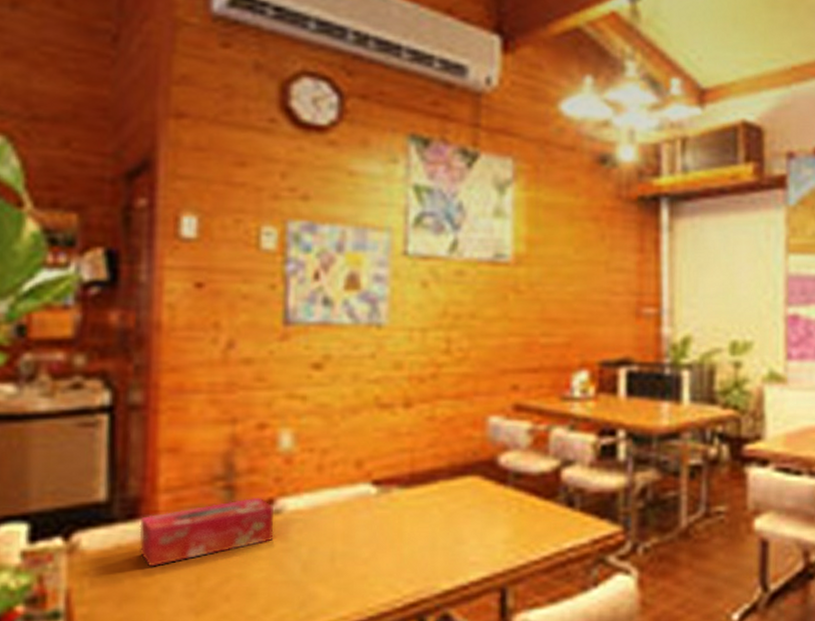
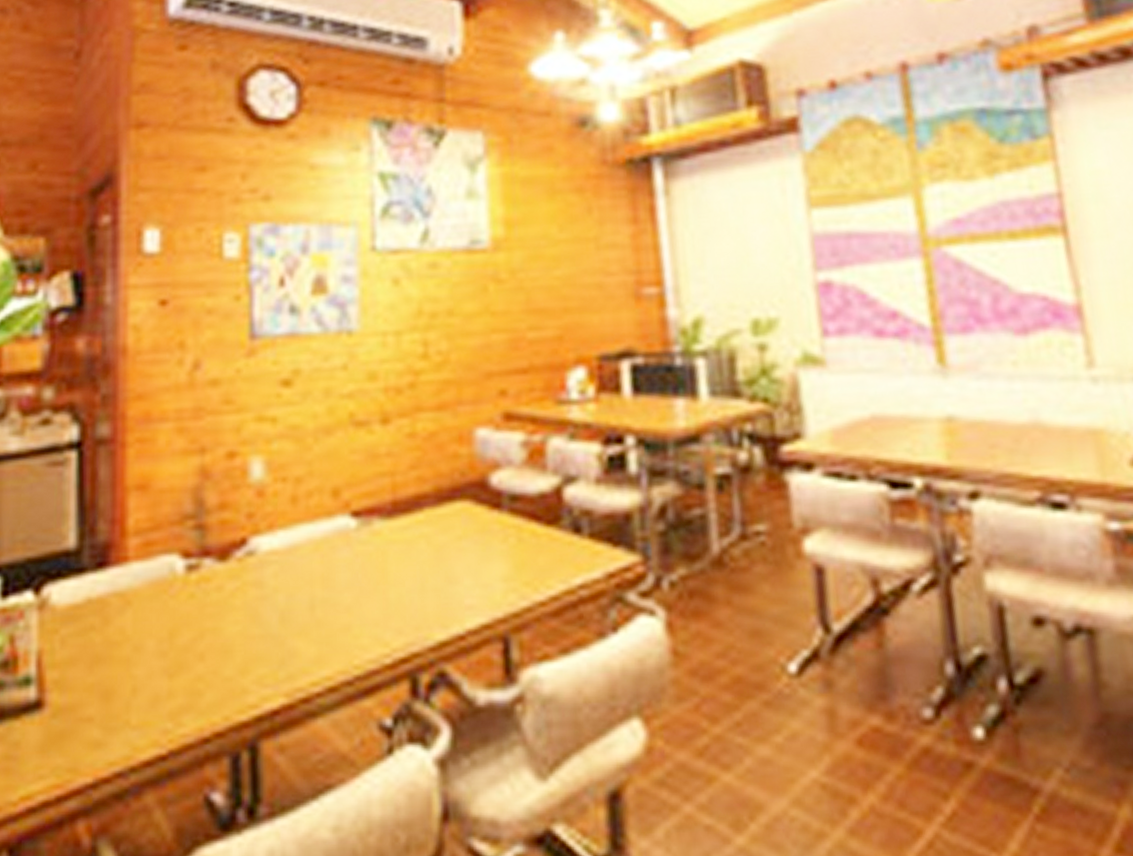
tissue box: present [139,497,274,567] -> none [109,537,248,623]

